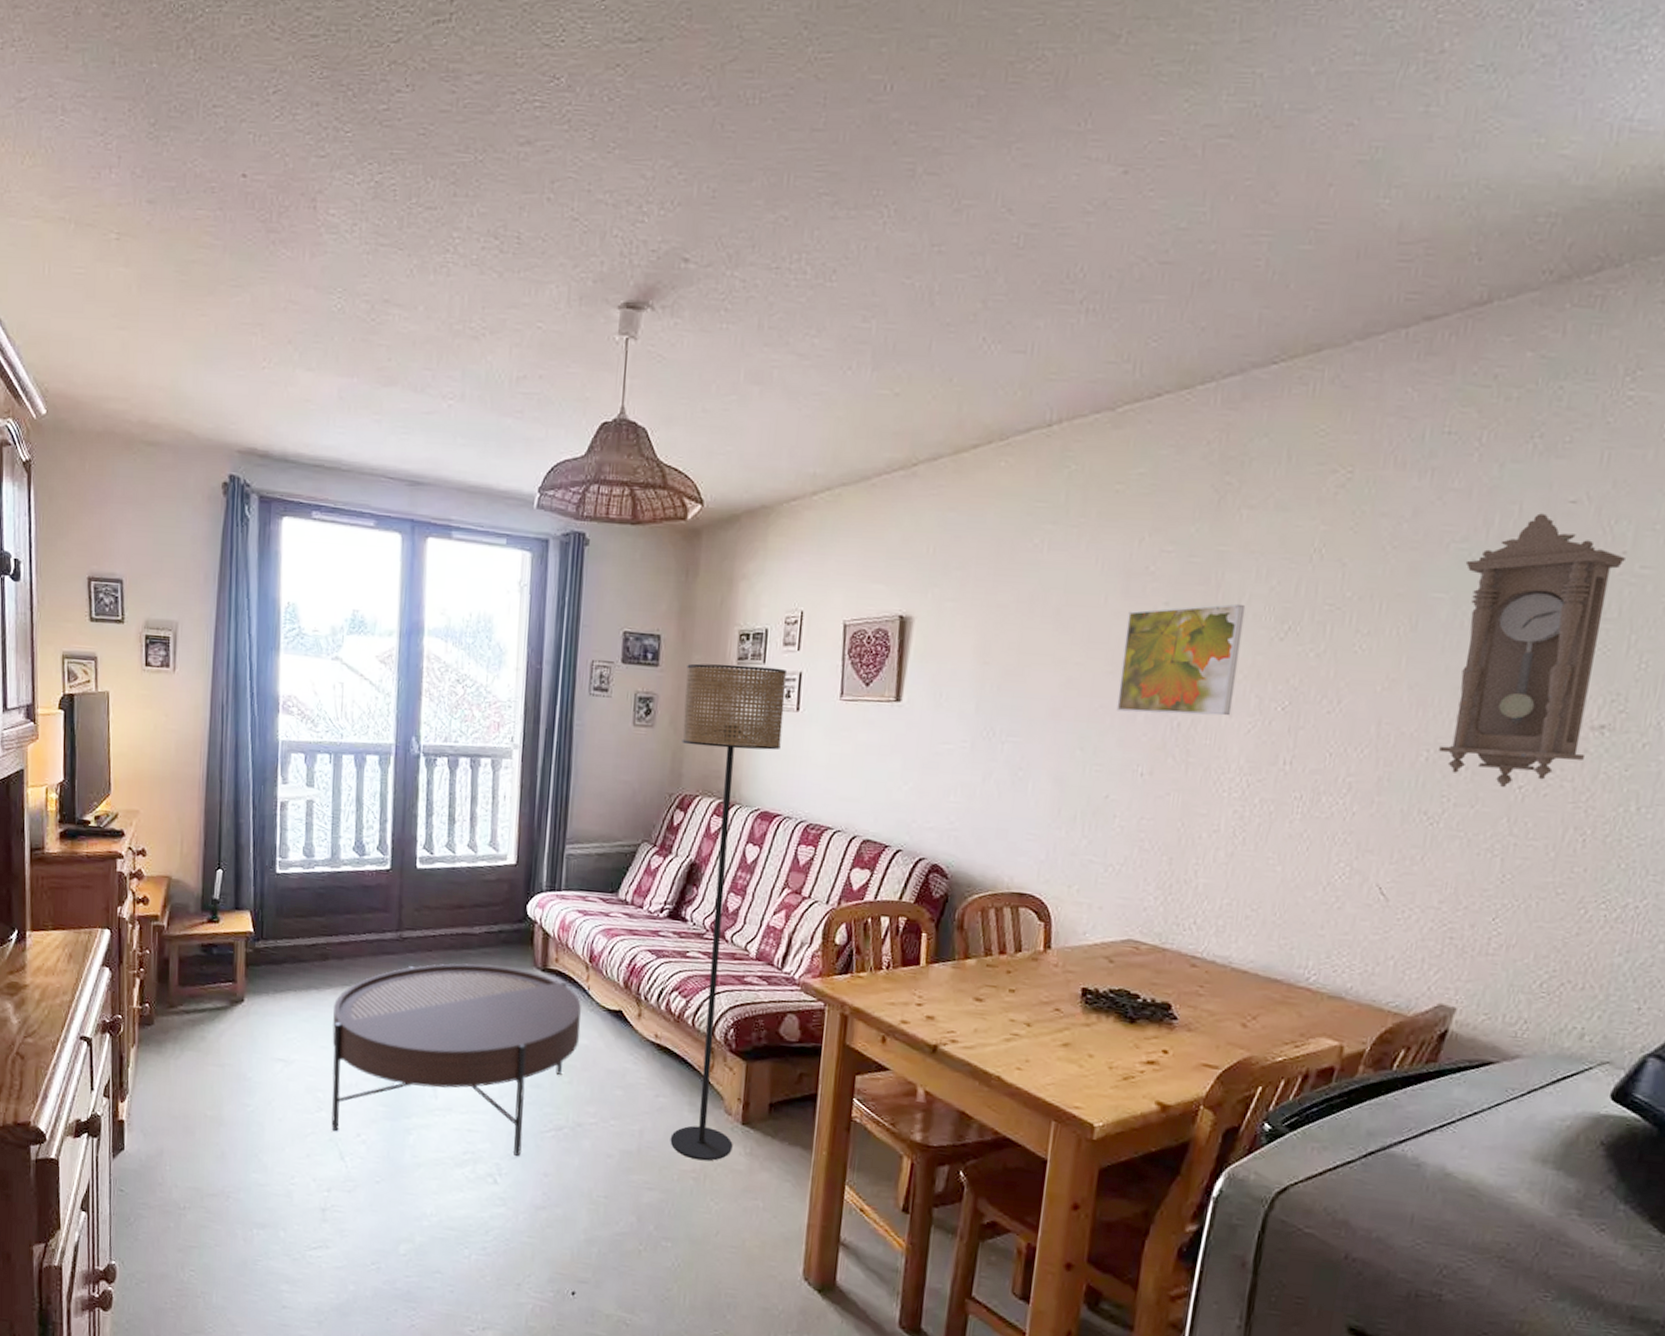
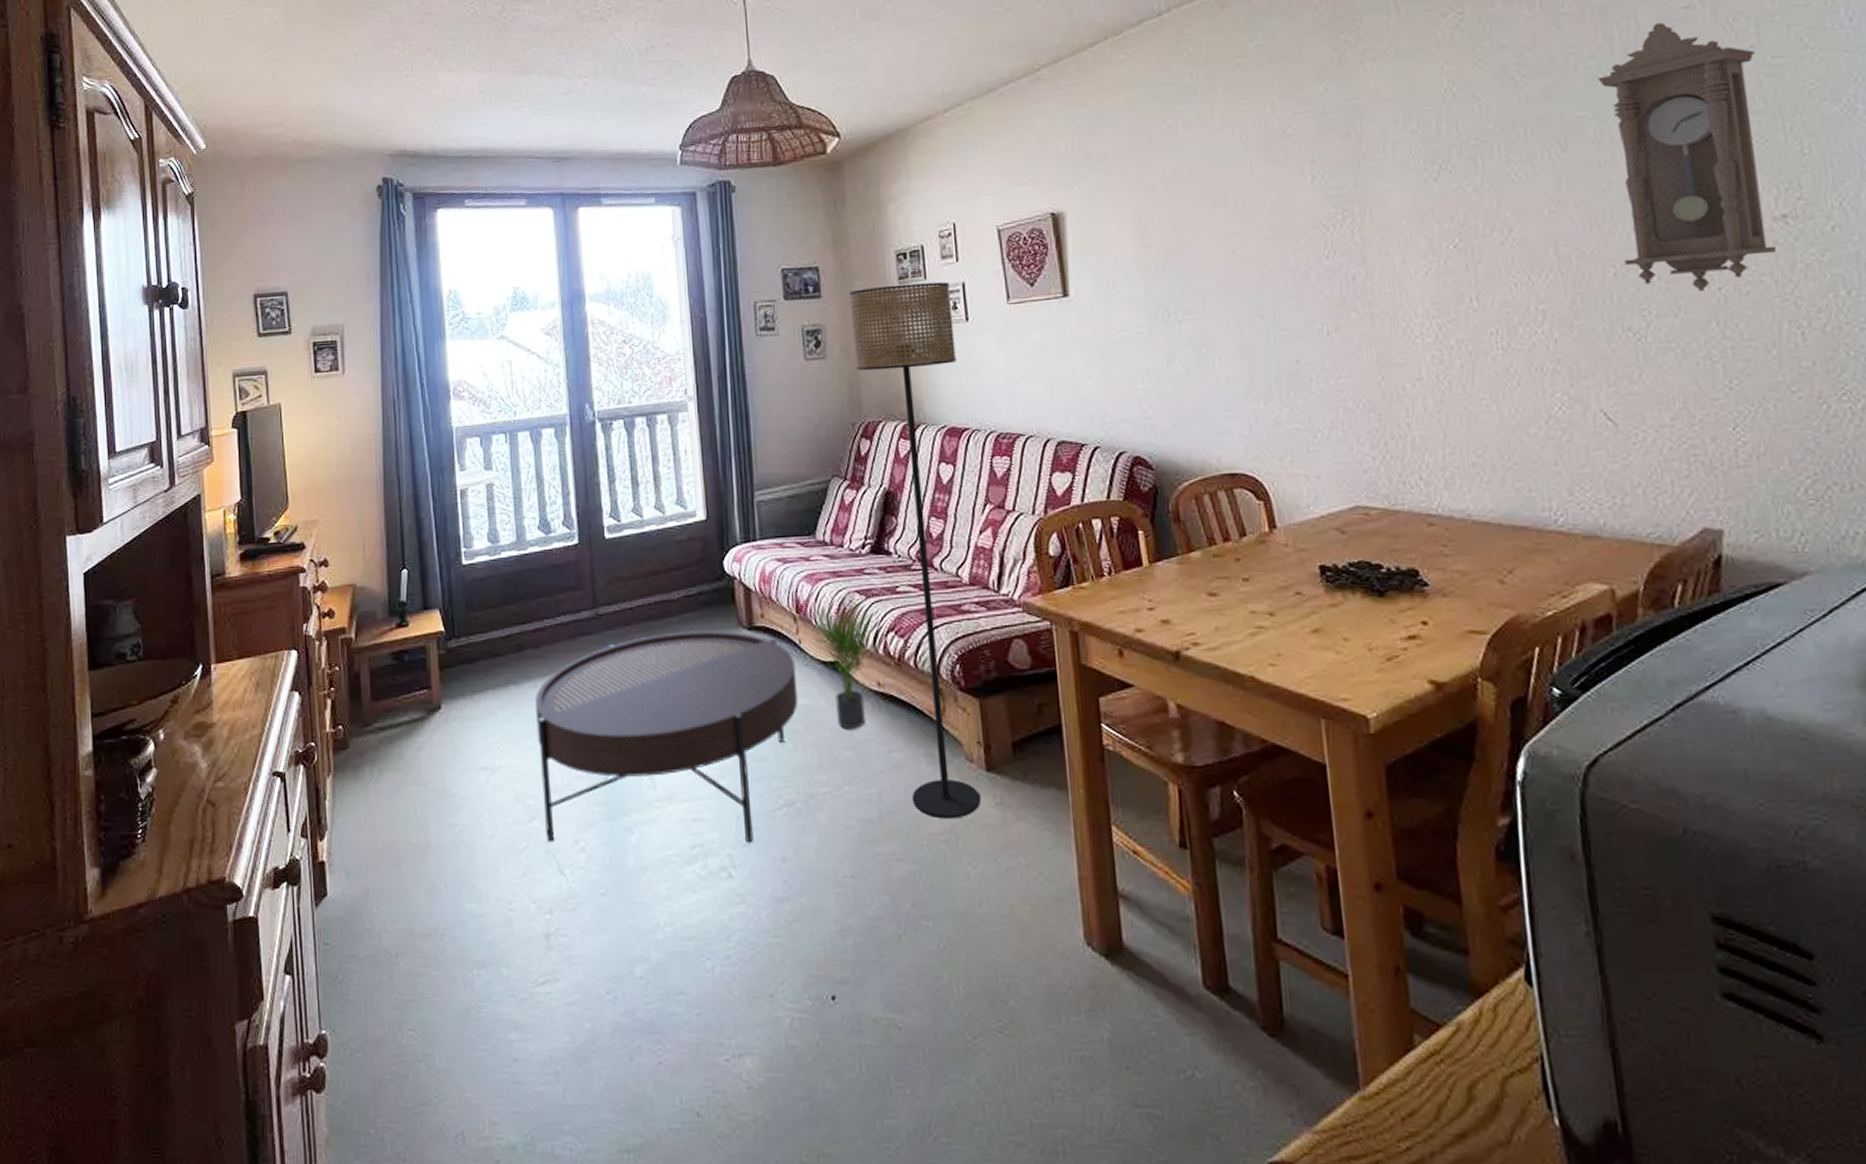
potted plant: none [601,945,666,1073] -> present [812,586,878,730]
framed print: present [1116,603,1246,716] -> none [1277,151,1404,274]

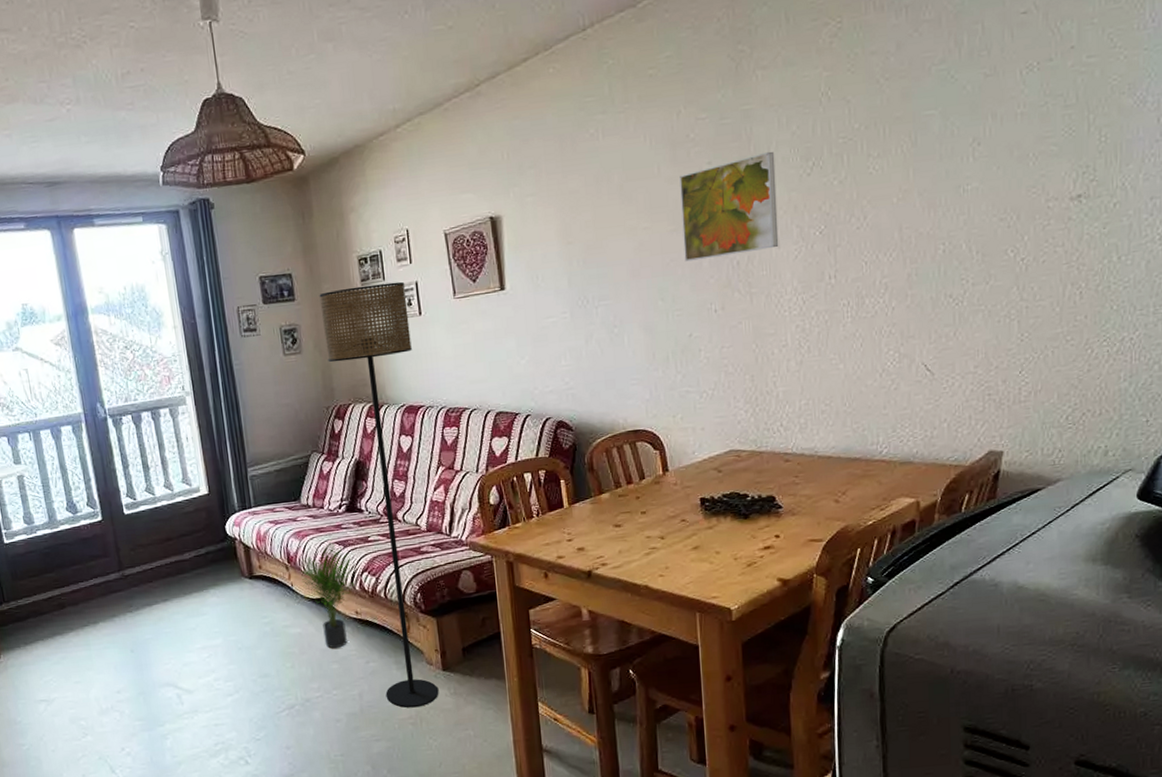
coffee table: present [535,630,799,842] -> none [78,581,294,751]
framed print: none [1277,151,1404,274] -> present [679,151,779,262]
pendulum clock: present [1597,22,1777,292] -> none [946,27,1074,263]

